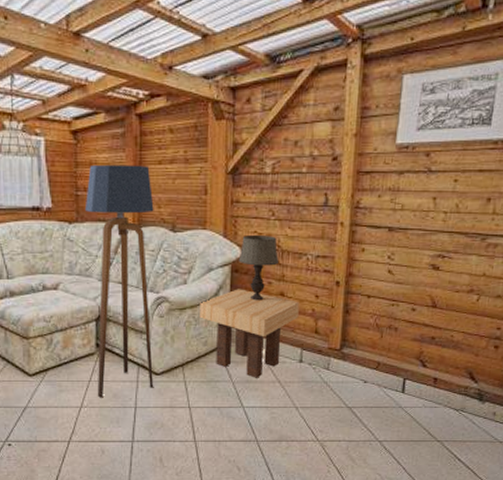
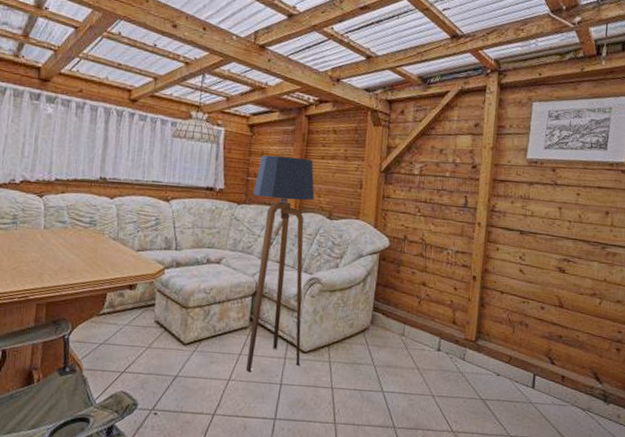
side table: present [200,289,299,378] -> none [348,276,439,363]
table lamp: present [238,234,280,301] -> none [386,227,423,289]

